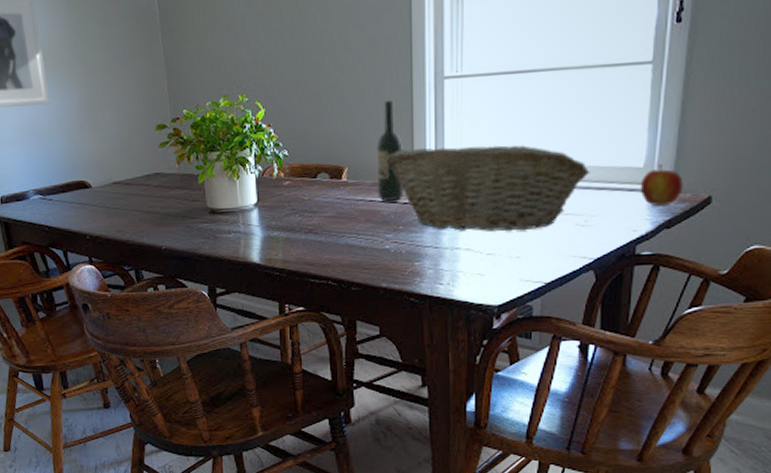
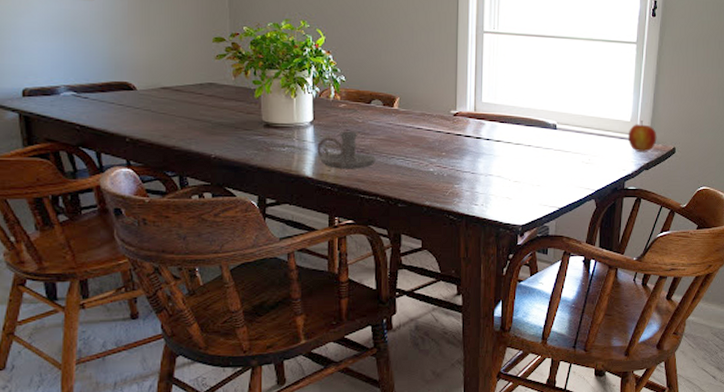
candle holder: none [263,210,326,253] -> present [317,131,377,169]
wine bottle: present [377,101,404,201] -> none [424,45,448,130]
fruit basket: present [385,145,591,232] -> none [432,87,593,164]

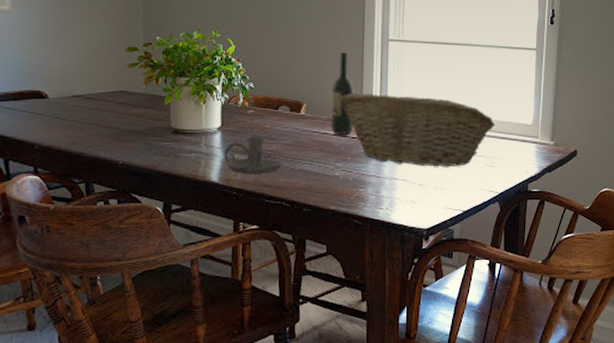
wine bottle: none [424,45,448,130] -> present [330,52,354,135]
fruit basket: none [432,87,593,164] -> present [338,93,496,167]
apple: present [628,121,657,152] -> none [530,124,559,154]

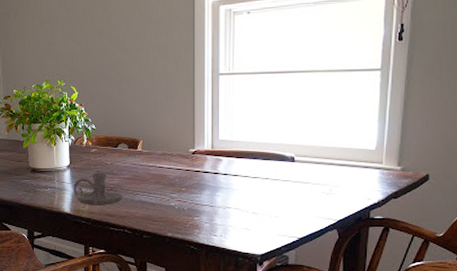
wine bottle: present [330,52,354,135] -> none [165,90,186,168]
fruit basket: present [338,93,496,167] -> none [172,127,334,196]

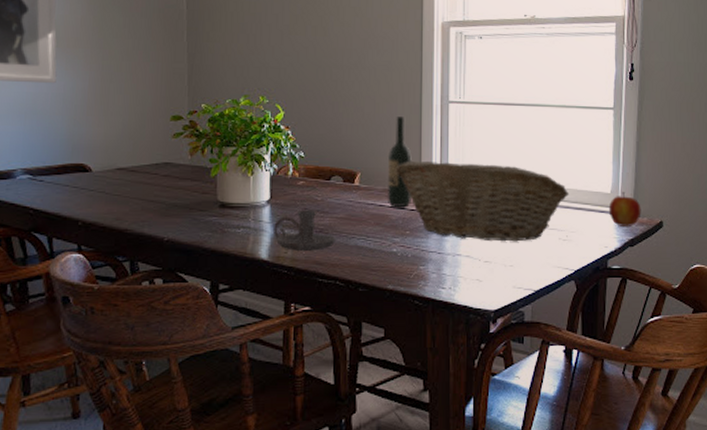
wine bottle: none [165,90,186,168] -> present [386,117,412,207]
fruit basket: none [172,127,334,196] -> present [395,160,570,242]
apple: none [372,148,407,180] -> present [608,192,641,227]

